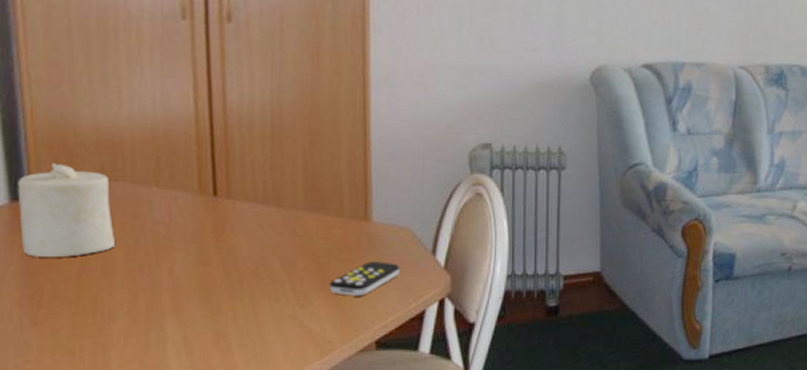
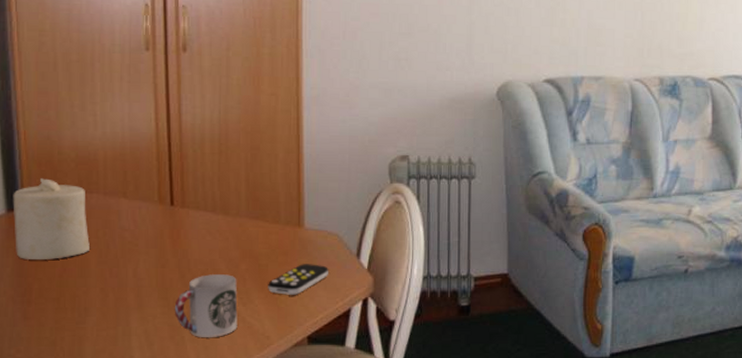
cup: none [218,273,294,343] -> present [174,274,238,337]

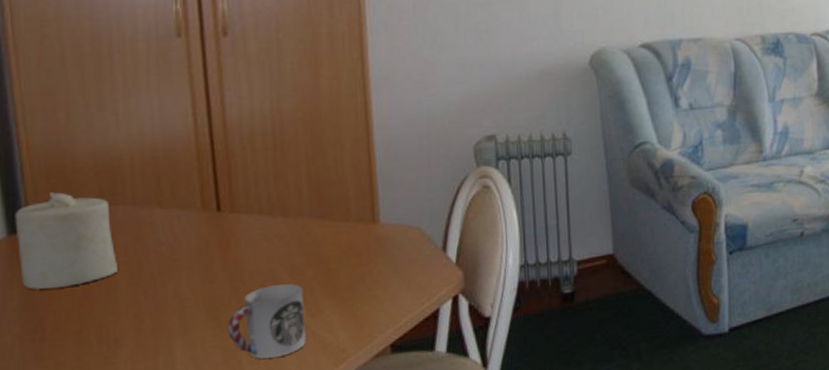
remote control: present [268,264,328,295] -> none [340,263,411,301]

